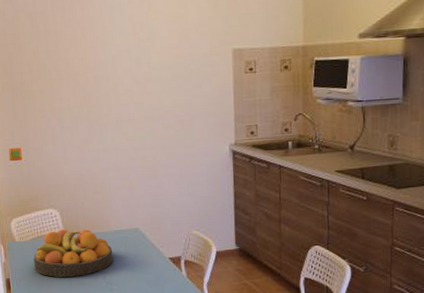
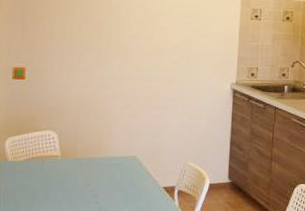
fruit bowl: present [33,229,114,277] -> none [25,152,108,200]

